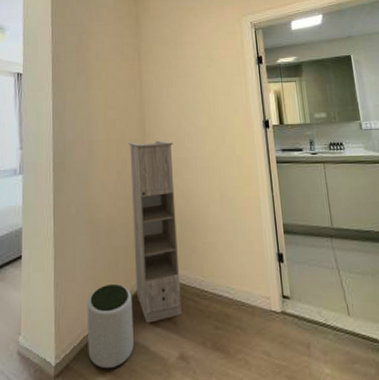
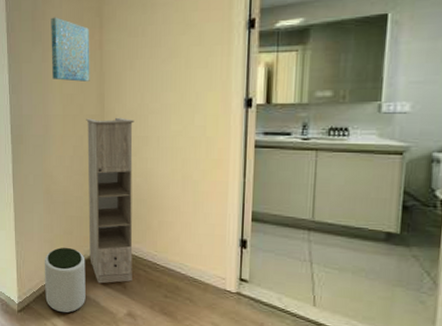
wall art: none [94,50,131,108] -> present [51,17,90,82]

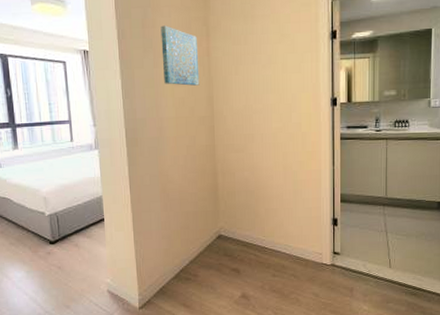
plant pot: present [44,247,86,313] -> none [163,241,204,304]
storage cabinet: present [86,117,135,284] -> none [197,117,245,272]

